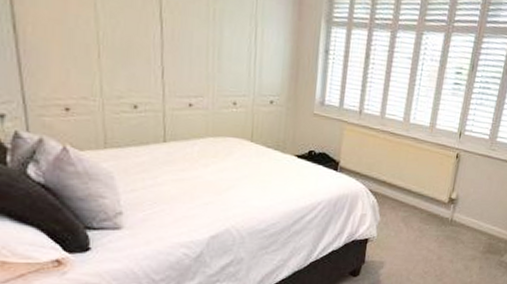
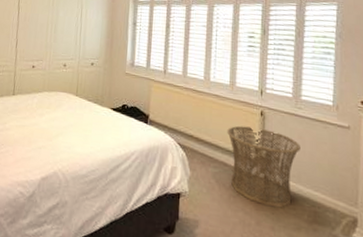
basket: none [419,169,488,243] -> present [227,125,300,208]

